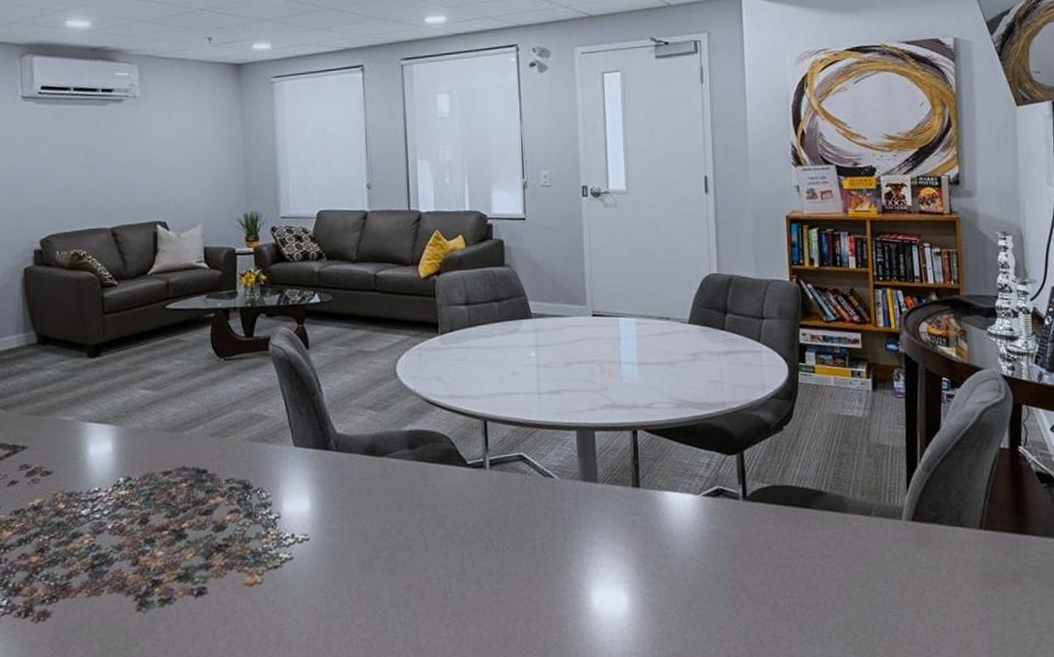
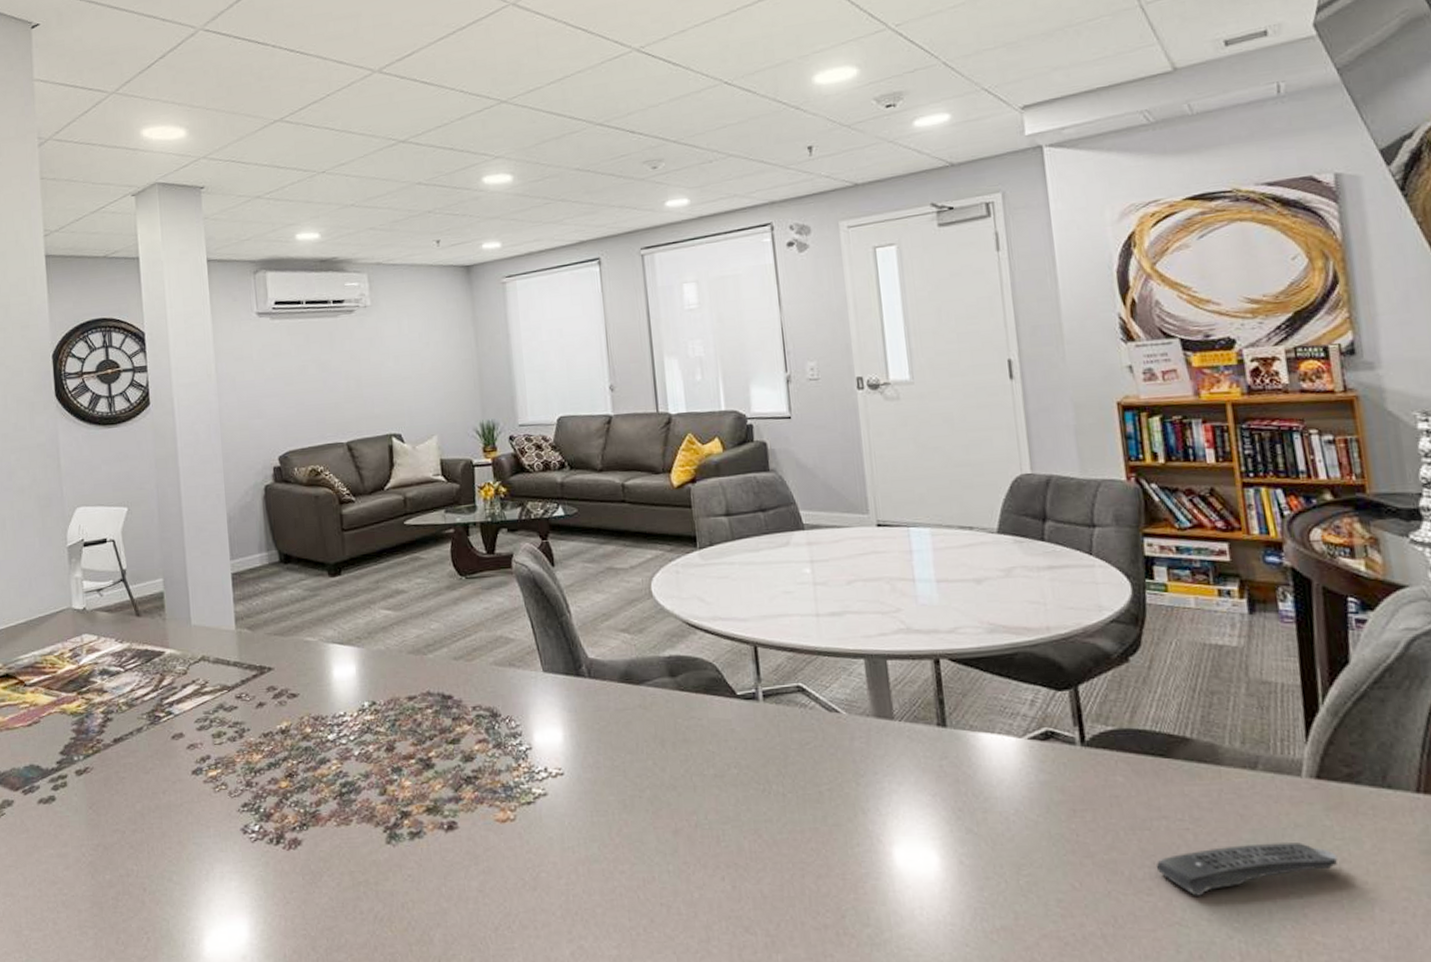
remote control: none [793,572,923,619] -> present [1155,842,1338,896]

